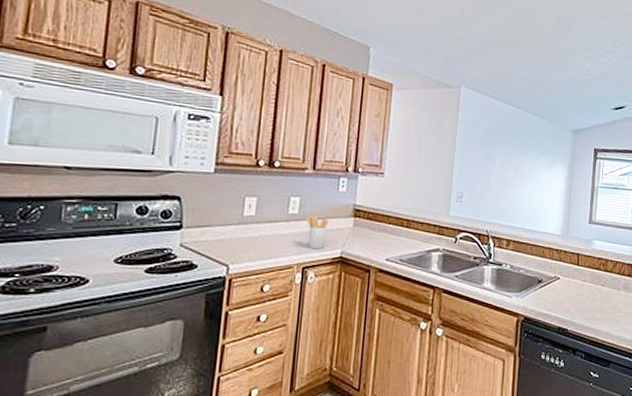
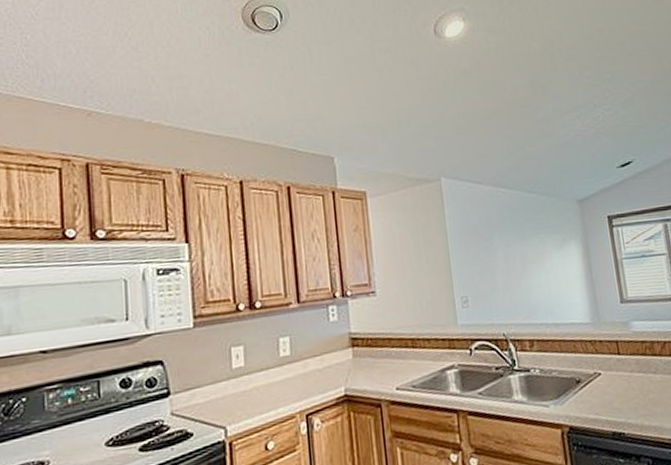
utensil holder: present [305,216,329,250] -> none [299,354,326,392]

